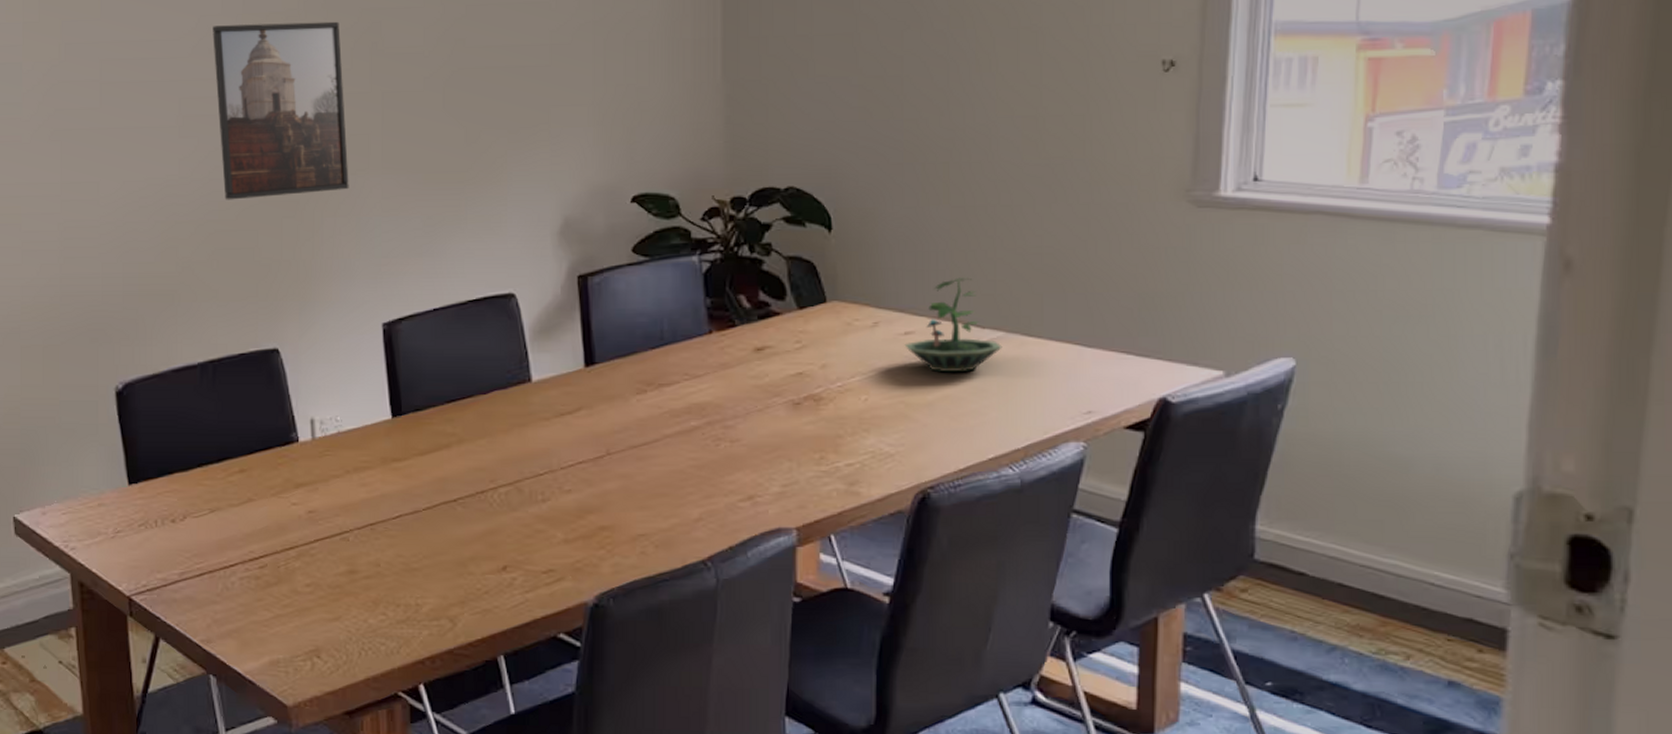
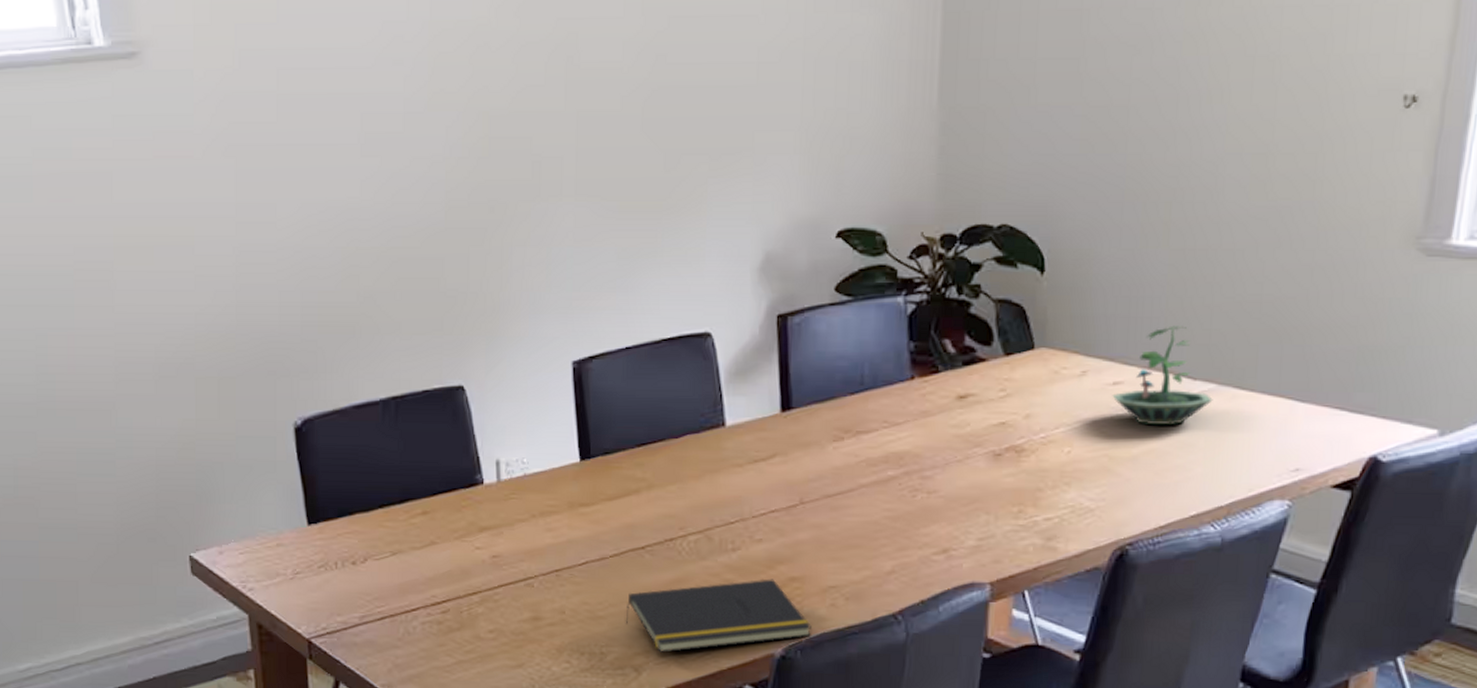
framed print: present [213,21,349,200] -> none [397,31,540,226]
notepad: none [439,528,623,603] -> present [625,578,811,653]

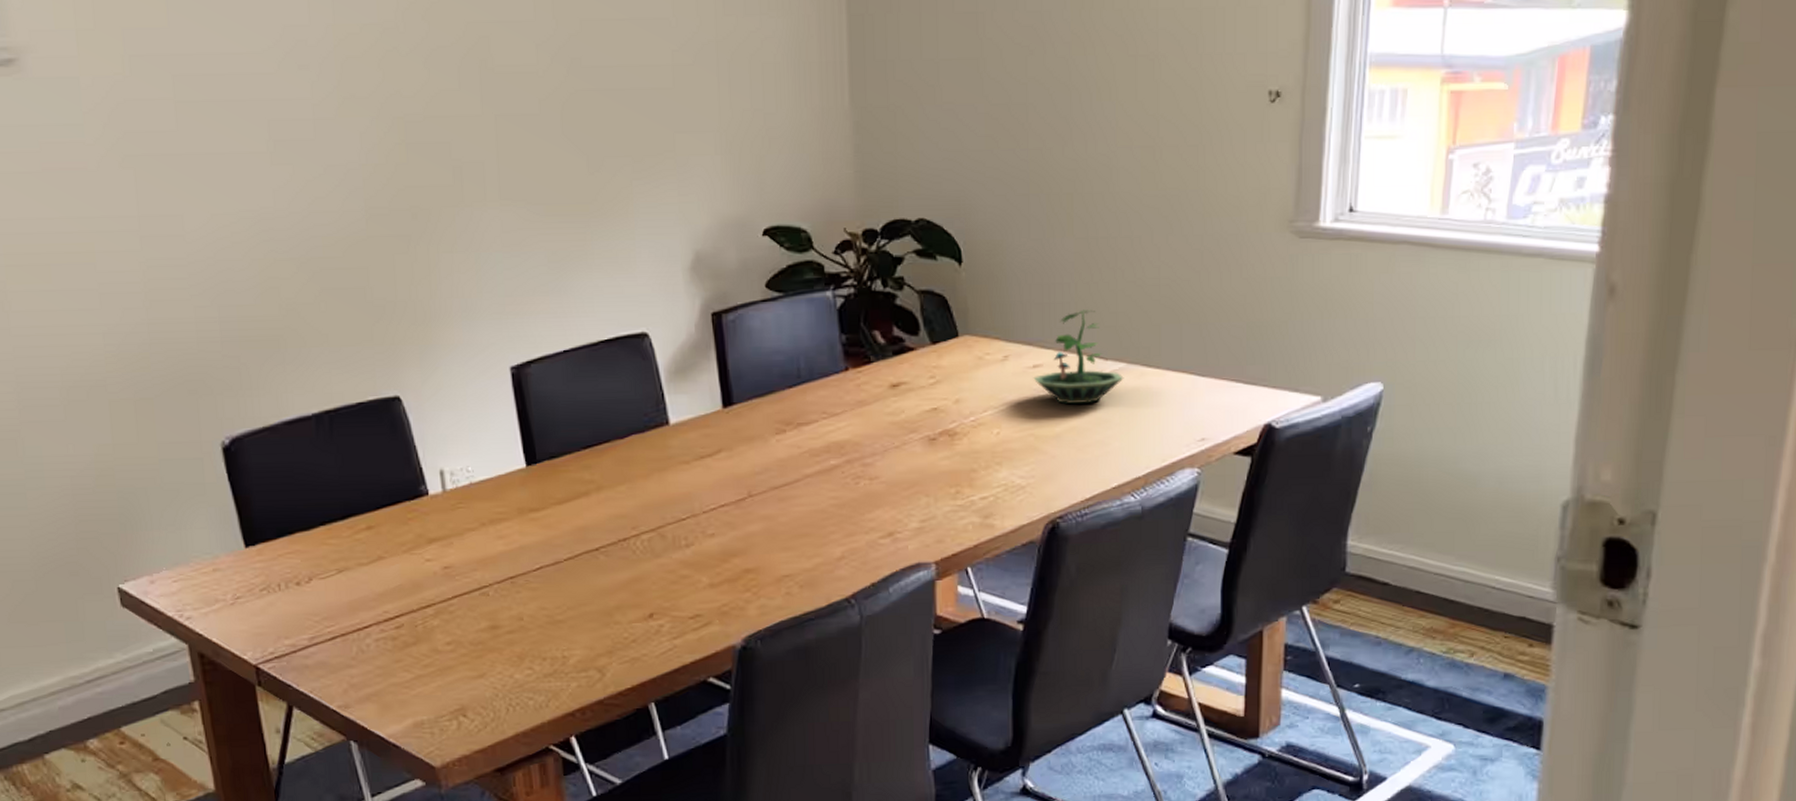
notepad: present [625,578,811,653] -> none [585,572,769,652]

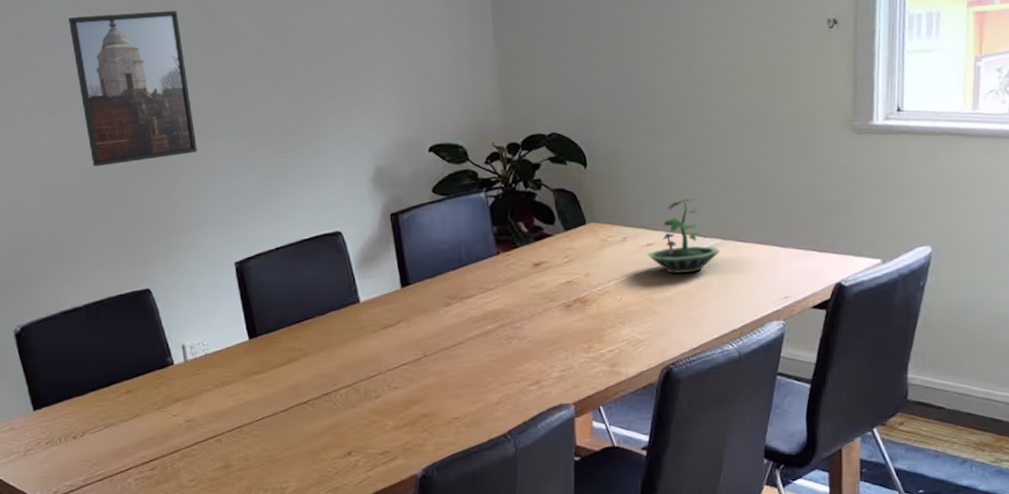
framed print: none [300,35,465,235] -> present [68,10,198,167]

